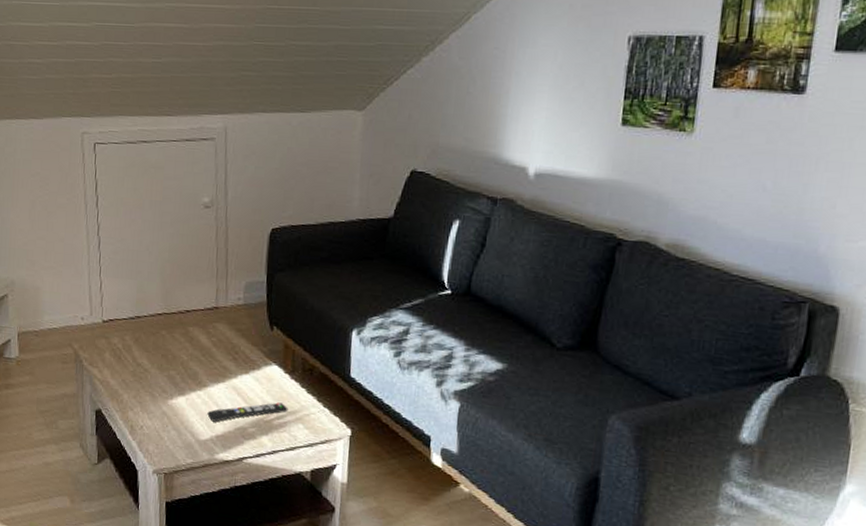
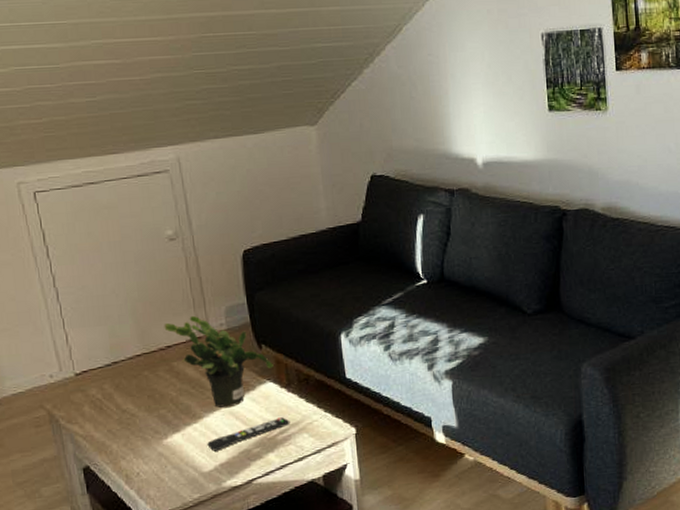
potted plant: none [186,285,282,383] -> present [164,315,274,408]

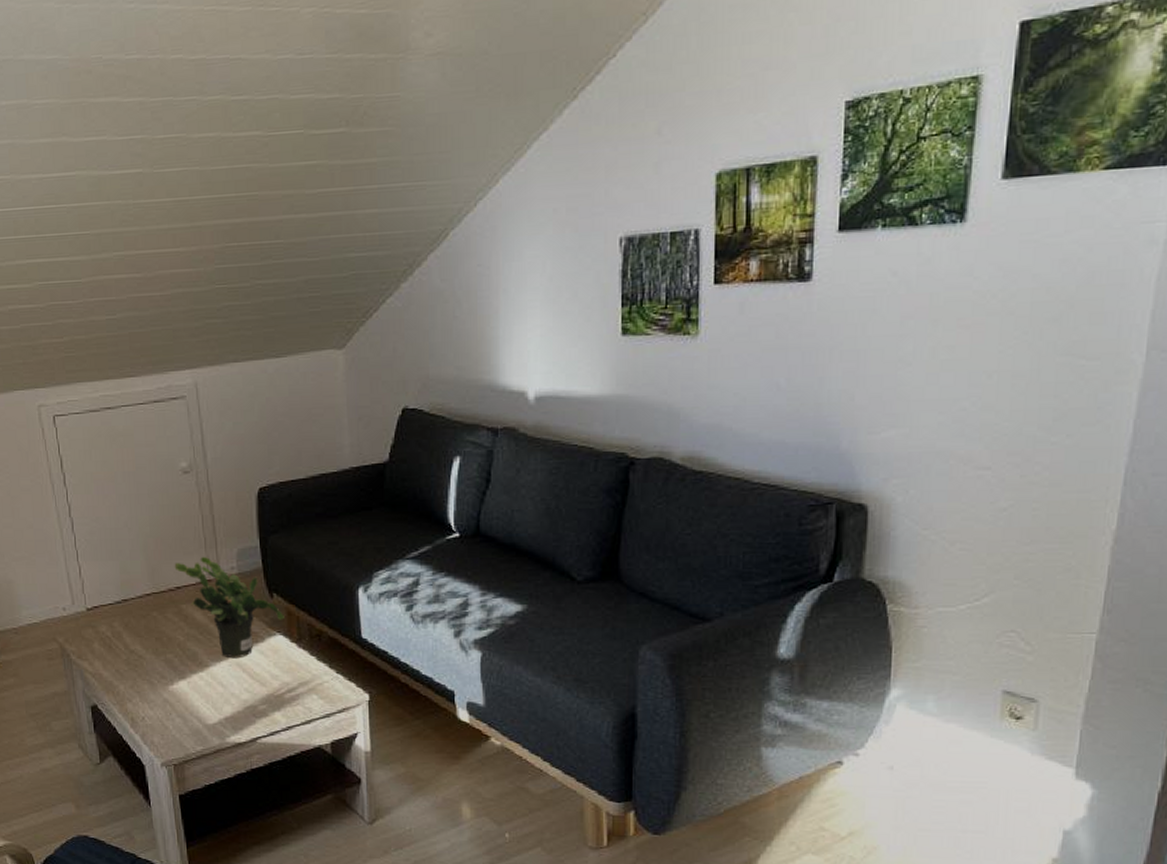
remote control: present [207,417,290,451] -> none [212,674,299,704]

